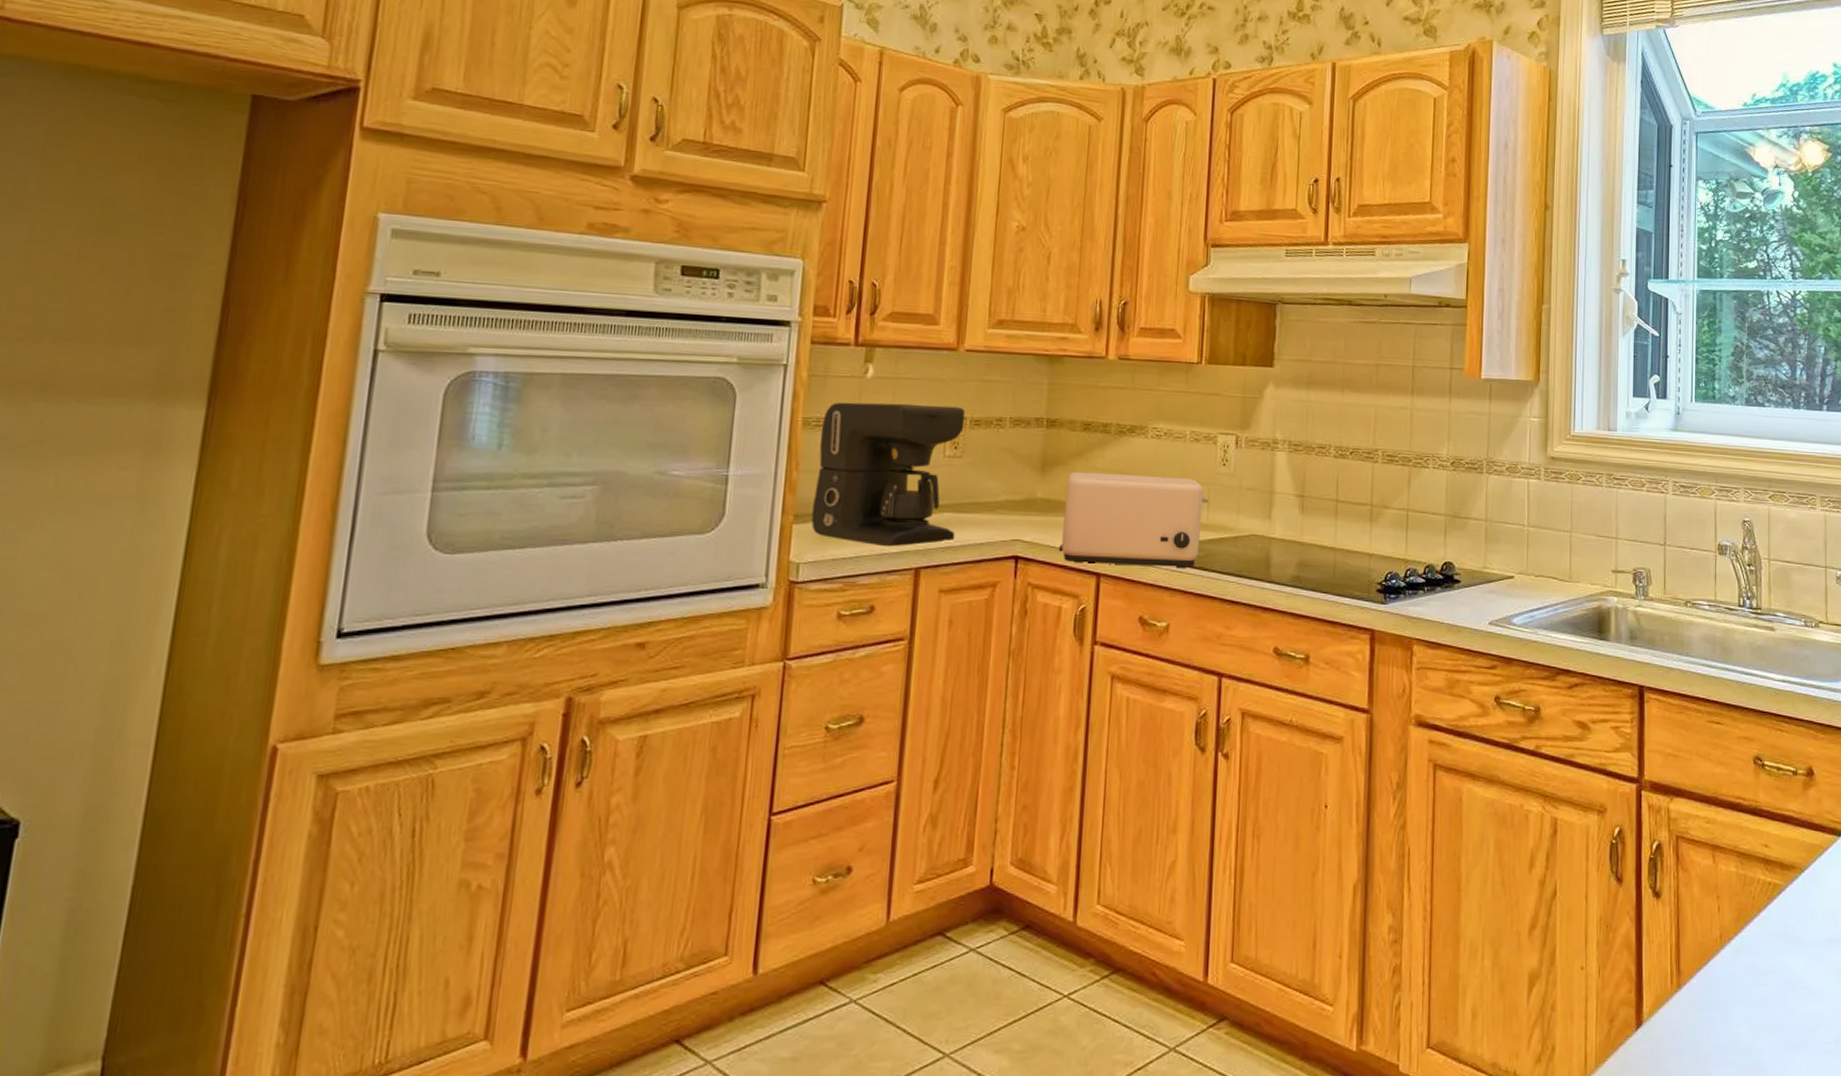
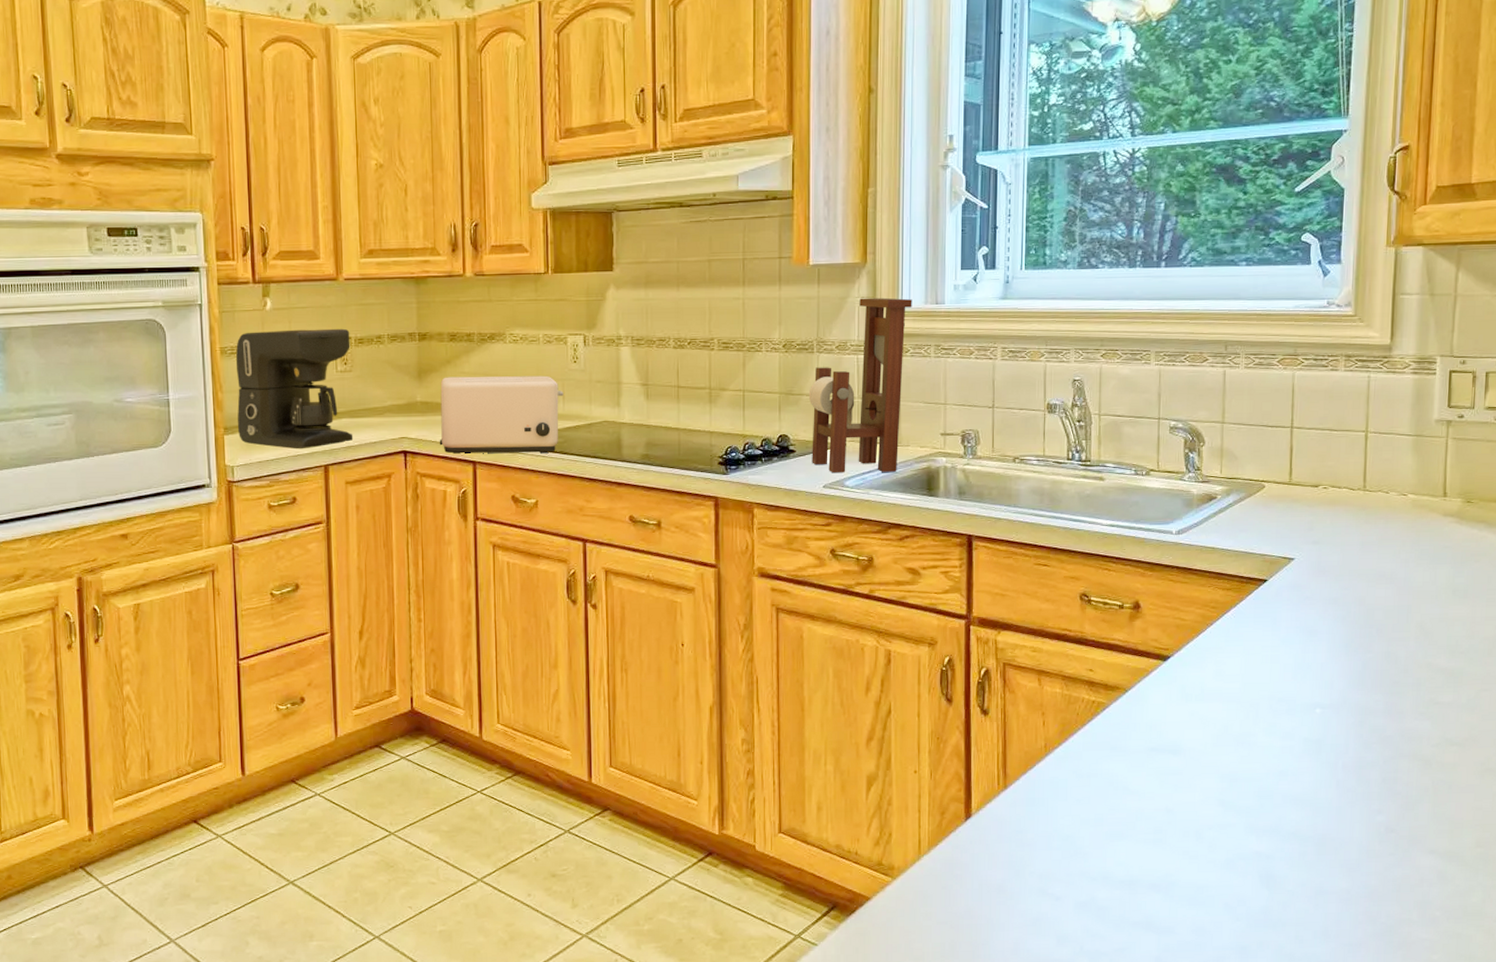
paper towel holder: none [1476,418,1585,612] -> present [808,297,912,473]

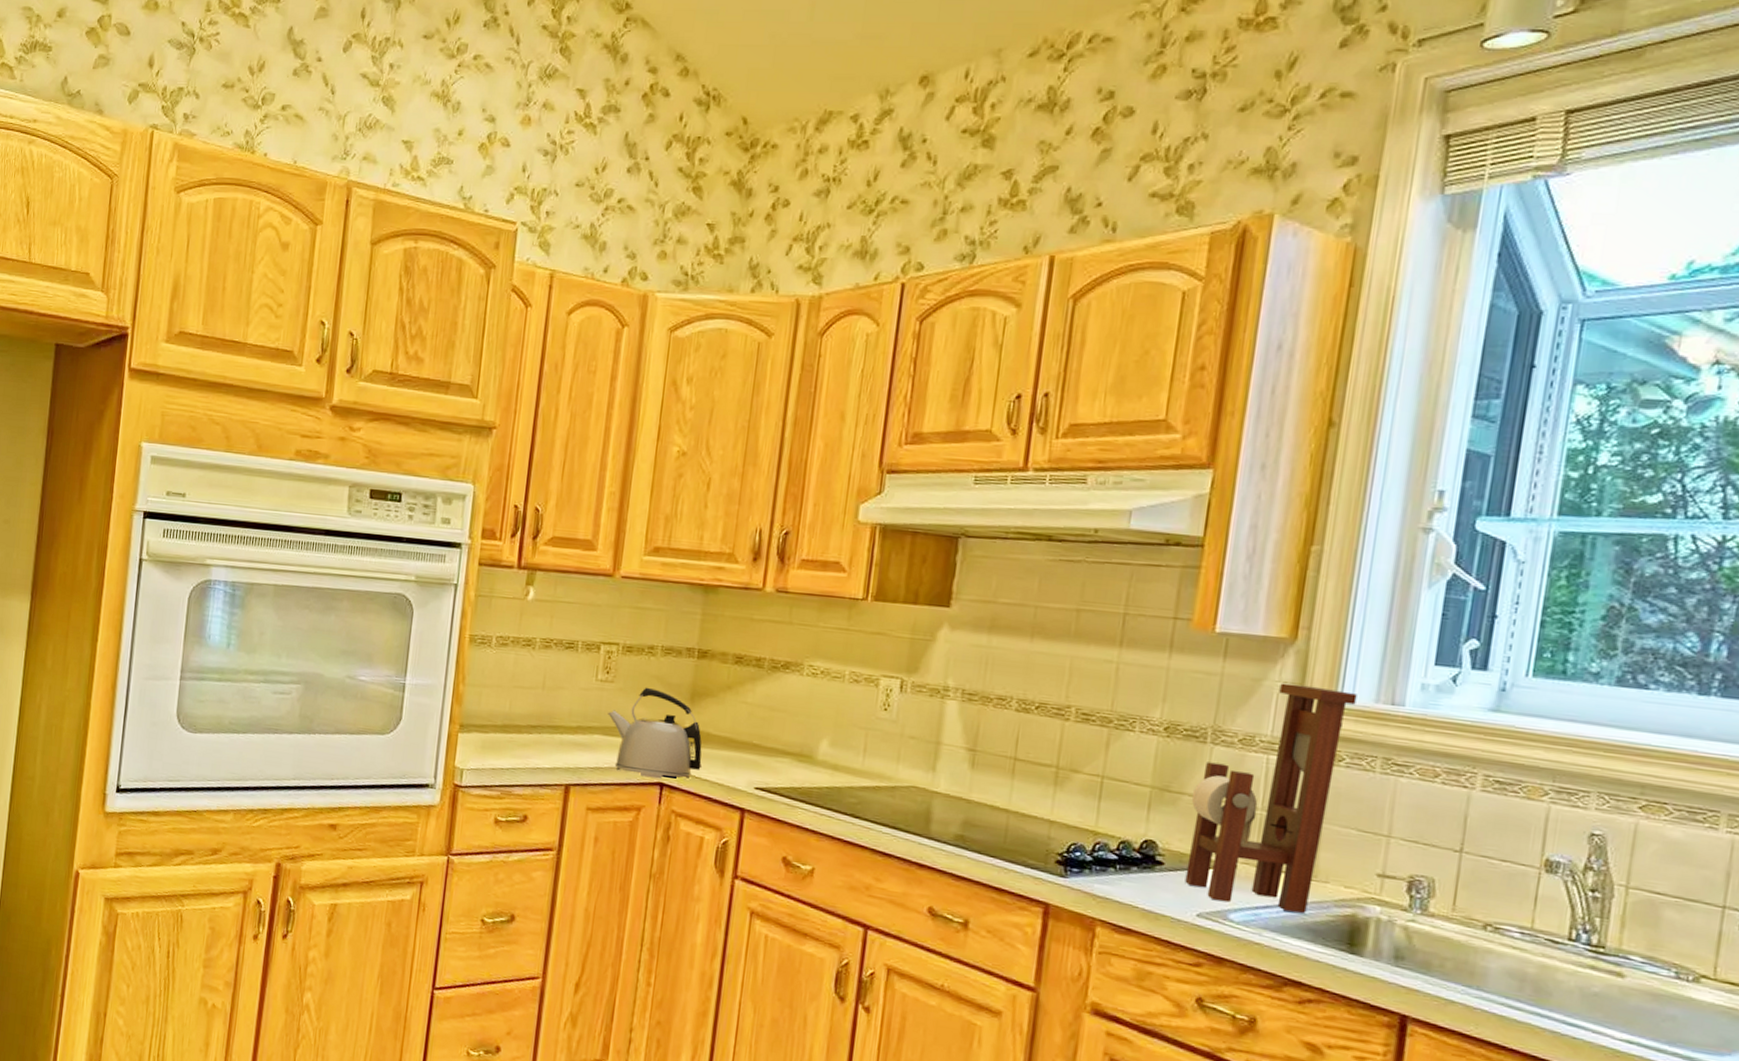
coffee maker: present [236,328,354,450] -> none [474,621,619,763]
kettle: none [351,371,437,448] -> present [608,687,703,779]
toaster: present [439,375,563,454] -> none [704,704,866,814]

